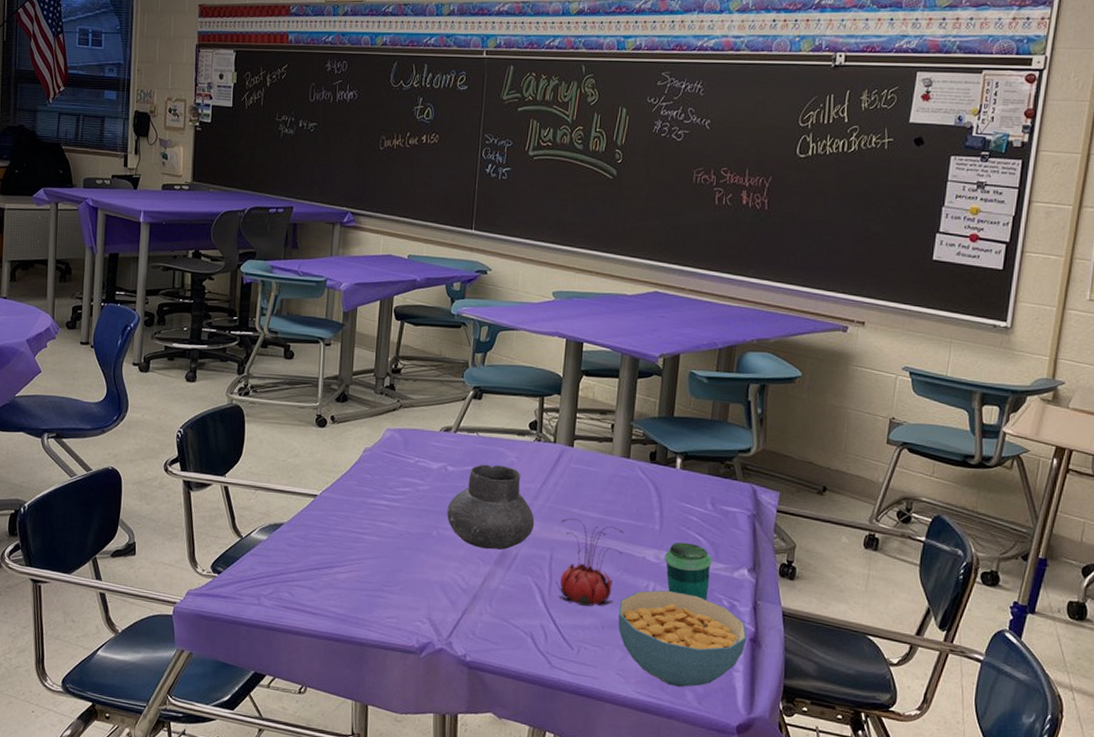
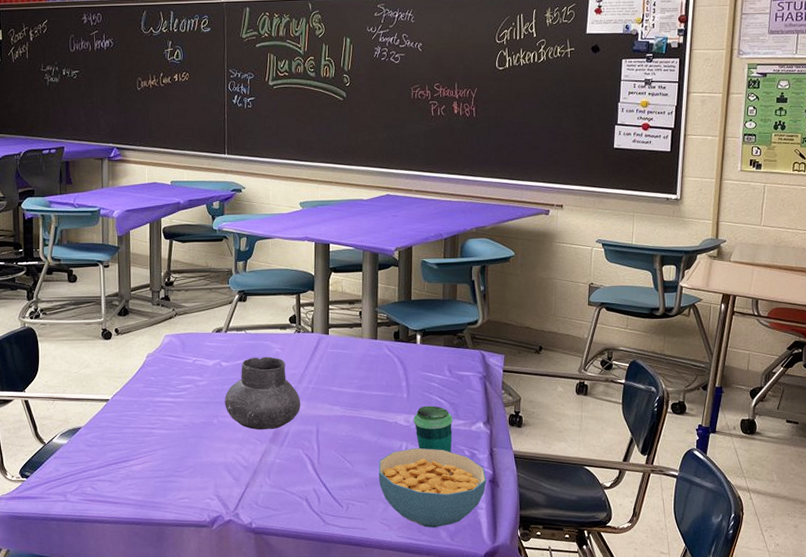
flower: present [555,518,624,607] -> none [323,395,378,470]

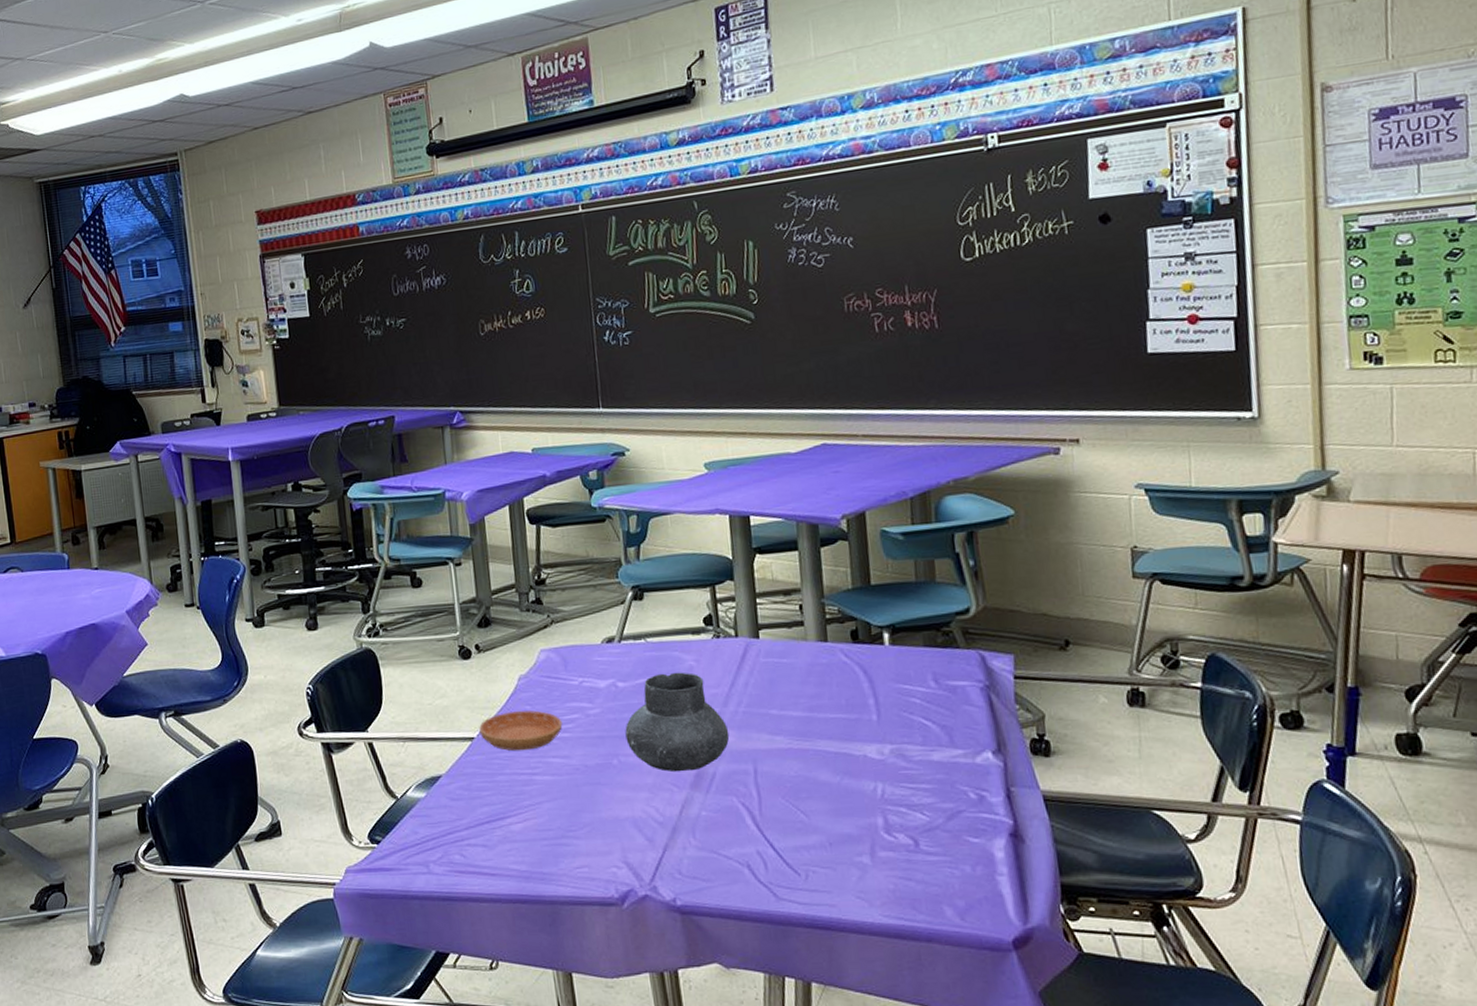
saucer: none [113,380,178,411] -> present [479,710,563,752]
cereal bowl: present [378,447,487,528] -> none [845,790,1006,904]
cup: present [413,405,453,453] -> none [889,730,950,796]

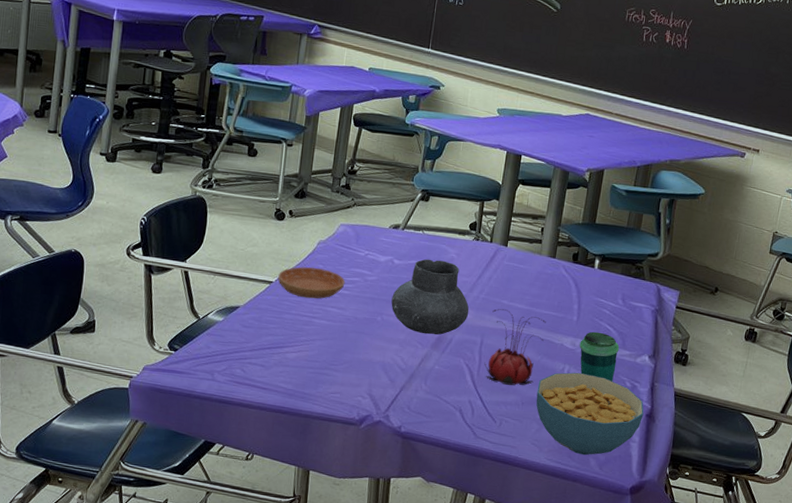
flower: none [760,720,839,823] -> present [484,308,546,386]
cereal bowl: none [845,790,1006,904] -> present [536,372,644,456]
cup: none [889,730,950,796] -> present [579,331,620,382]

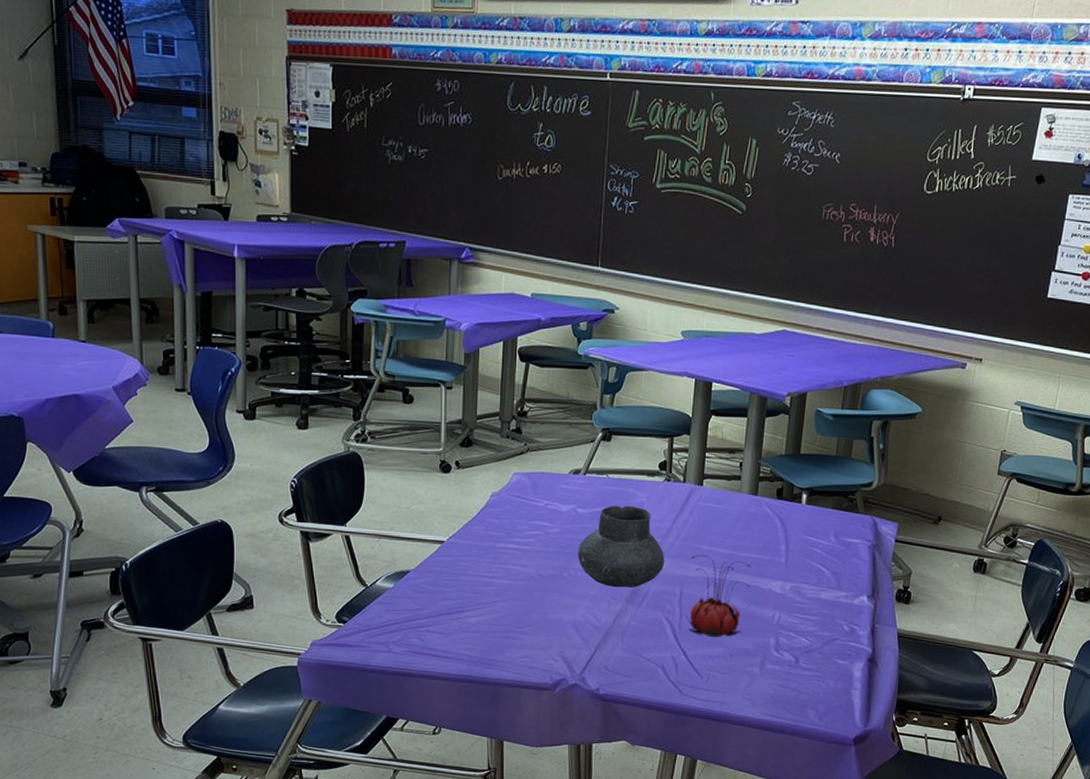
saucer: present [278,266,345,299] -> none [450,523,525,557]
cereal bowl: present [536,372,644,456] -> none [745,618,865,707]
cup: present [579,331,620,382] -> none [790,573,834,627]

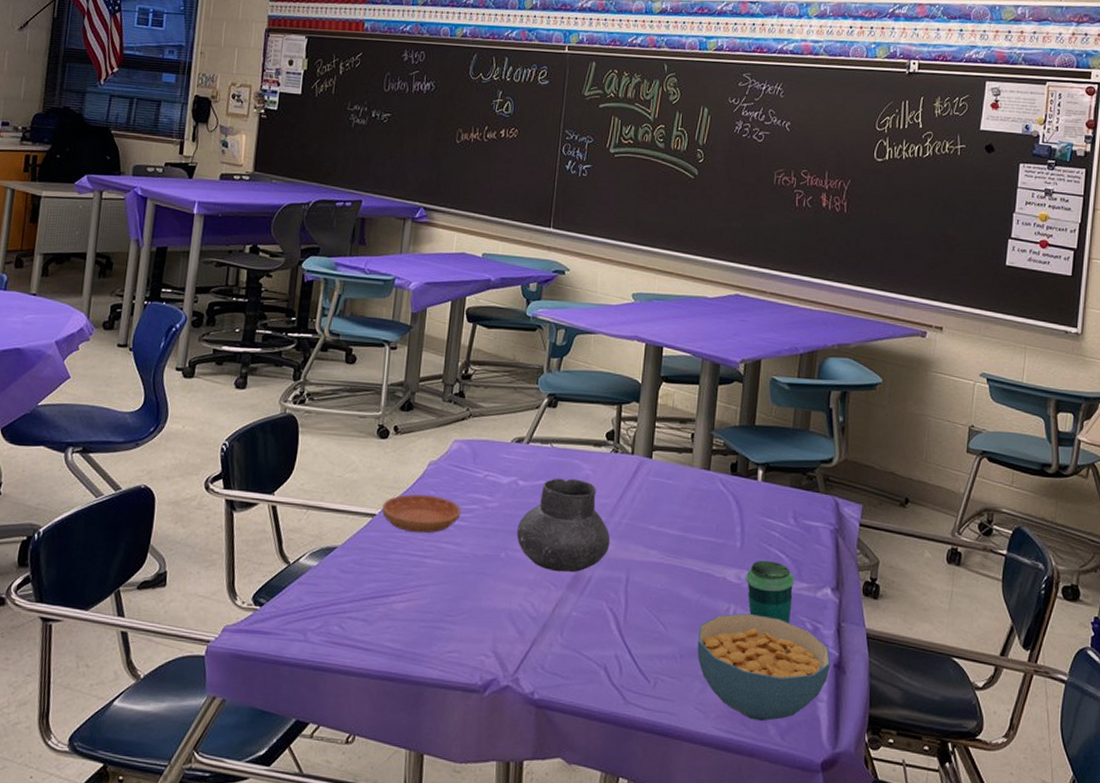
saucer: none [450,523,525,557] -> present [382,494,462,534]
flower: present [685,554,751,638] -> none [631,535,704,634]
cereal bowl: none [745,618,865,707] -> present [697,613,831,722]
cup: none [790,573,834,627] -> present [746,560,795,624]

